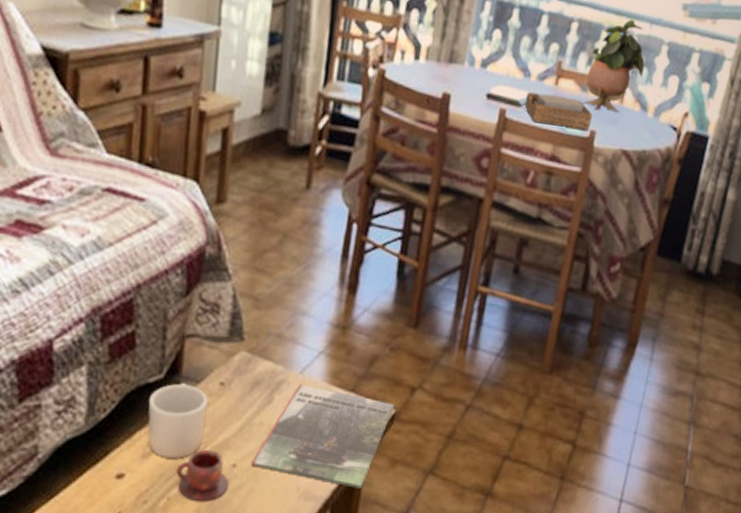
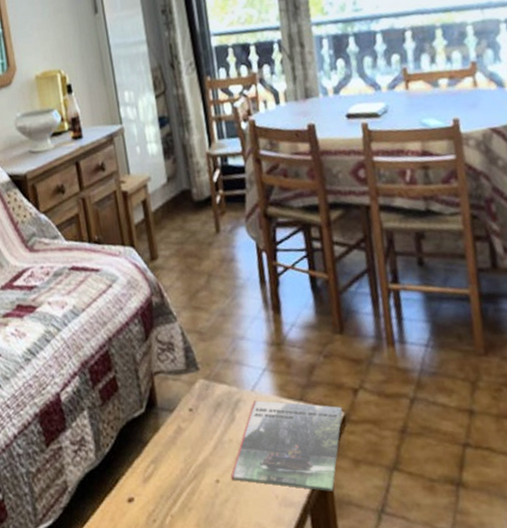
mug: present [147,382,208,459] -> none [137,413,187,481]
teacup: present [176,449,230,501] -> none [172,469,218,516]
napkin holder: present [524,92,593,131] -> none [382,96,452,127]
potted plant: present [584,19,645,112] -> none [432,11,489,100]

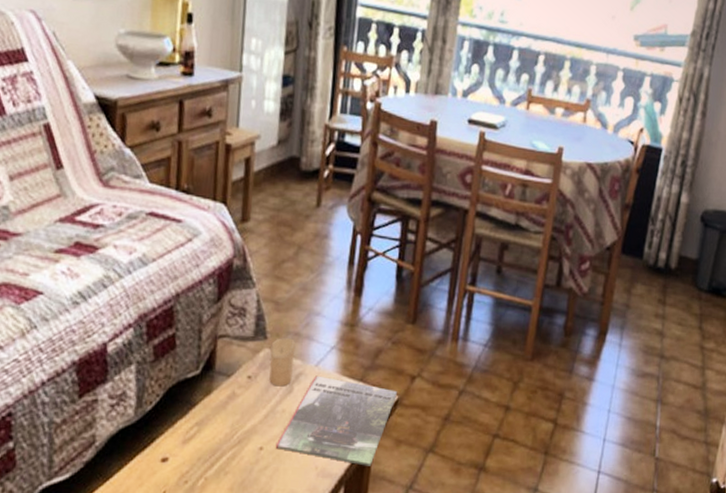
candle: none [204,366,232,416] -> present [269,338,296,387]

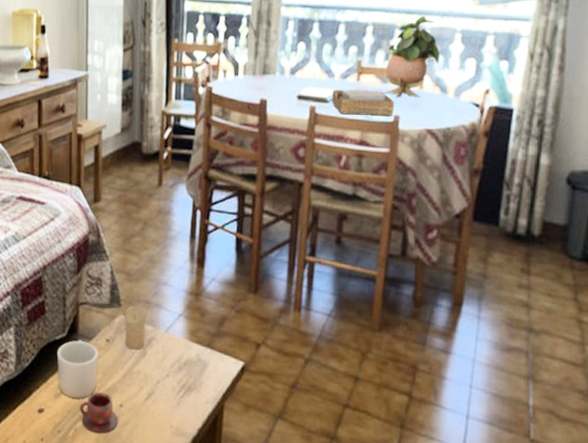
mug: none [187,376,238,444] -> present [56,339,98,399]
teacup: none [211,434,258,480] -> present [79,392,119,433]
magazine: present [275,375,397,466] -> none [133,340,243,428]
napkin holder: none [501,116,560,148] -> present [331,89,395,117]
potted plant: none [552,50,603,131] -> present [385,16,439,98]

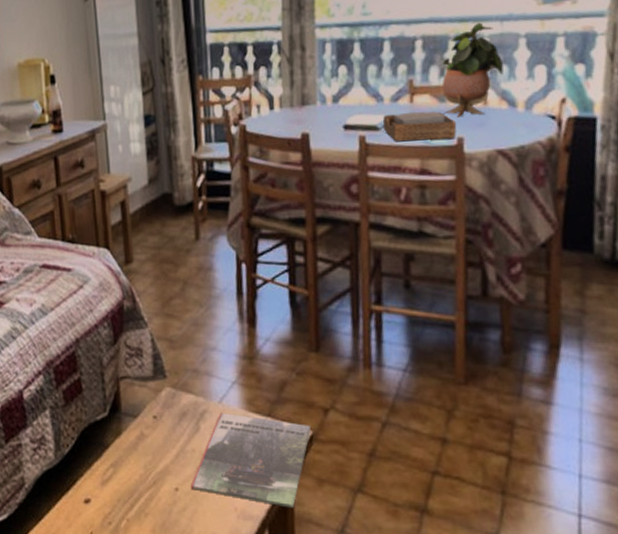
mug: present [56,339,98,399] -> none [99,418,148,485]
teacup: present [79,392,119,433] -> none [130,475,176,522]
candle: present [124,305,147,350] -> none [171,376,197,426]
magazine: none [133,340,243,428] -> present [190,412,311,508]

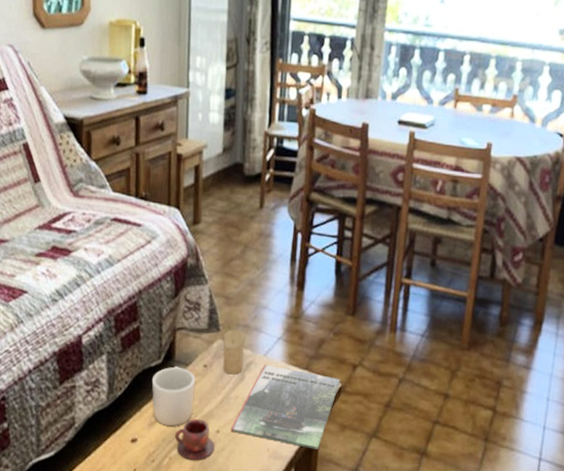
mug: none [99,418,148,485] -> present [151,365,195,427]
teacup: none [130,475,176,522] -> present [174,418,216,460]
candle: none [171,376,197,426] -> present [222,330,246,375]
napkin holder: present [382,111,457,142] -> none [430,116,488,144]
potted plant: present [441,22,504,118] -> none [479,47,530,126]

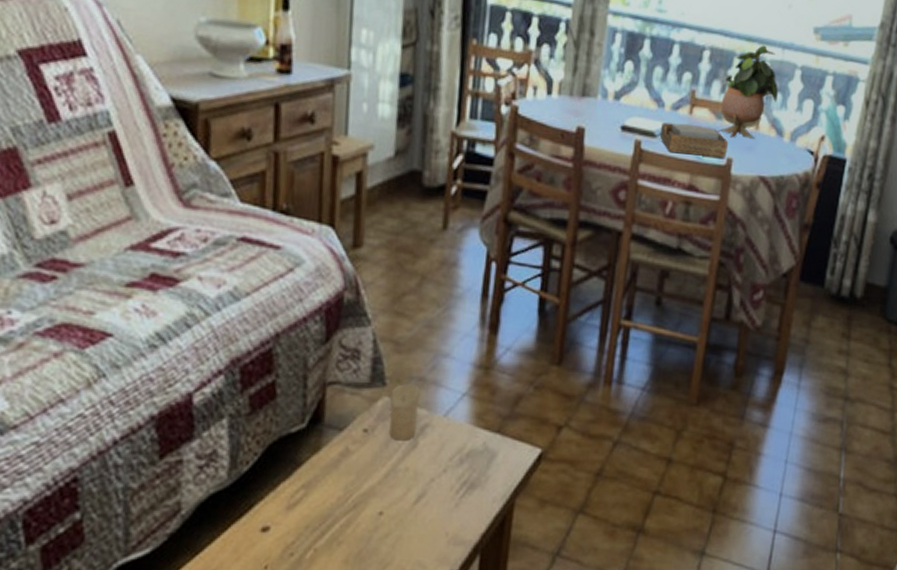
mug: present [151,365,195,427] -> none [291,430,352,510]
teacup: present [174,418,216,460] -> none [322,498,377,551]
magazine: present [230,364,340,449] -> none [398,427,541,531]
napkin holder: none [430,116,488,144] -> present [659,122,729,159]
potted plant: none [479,47,530,126] -> present [719,45,778,139]

